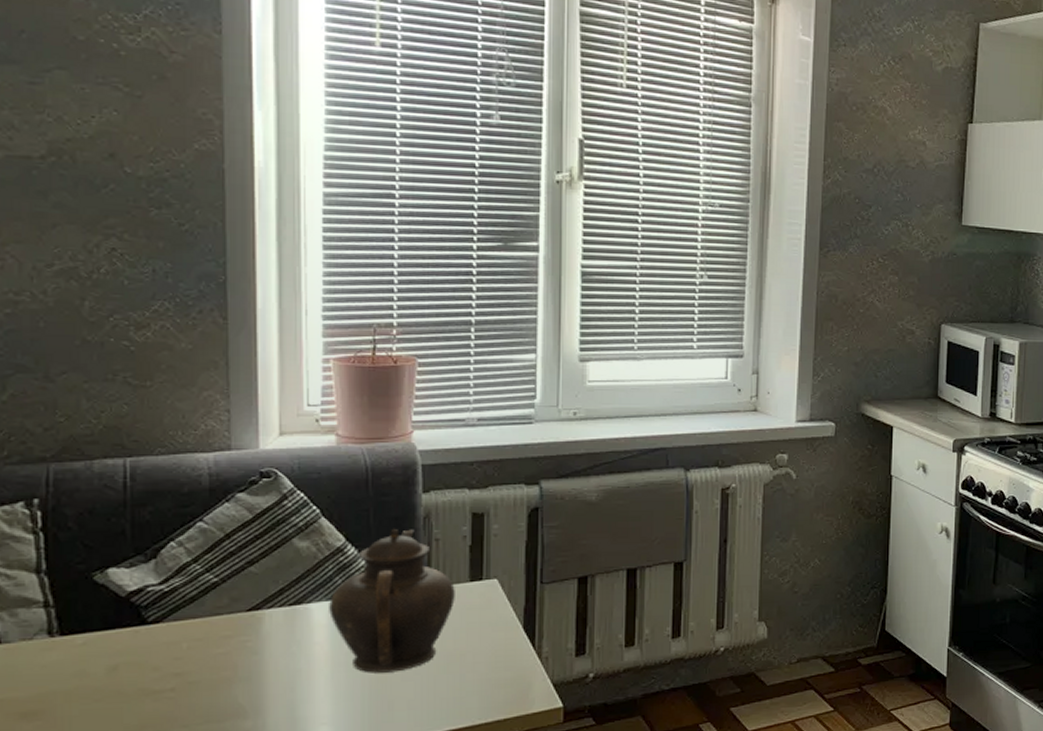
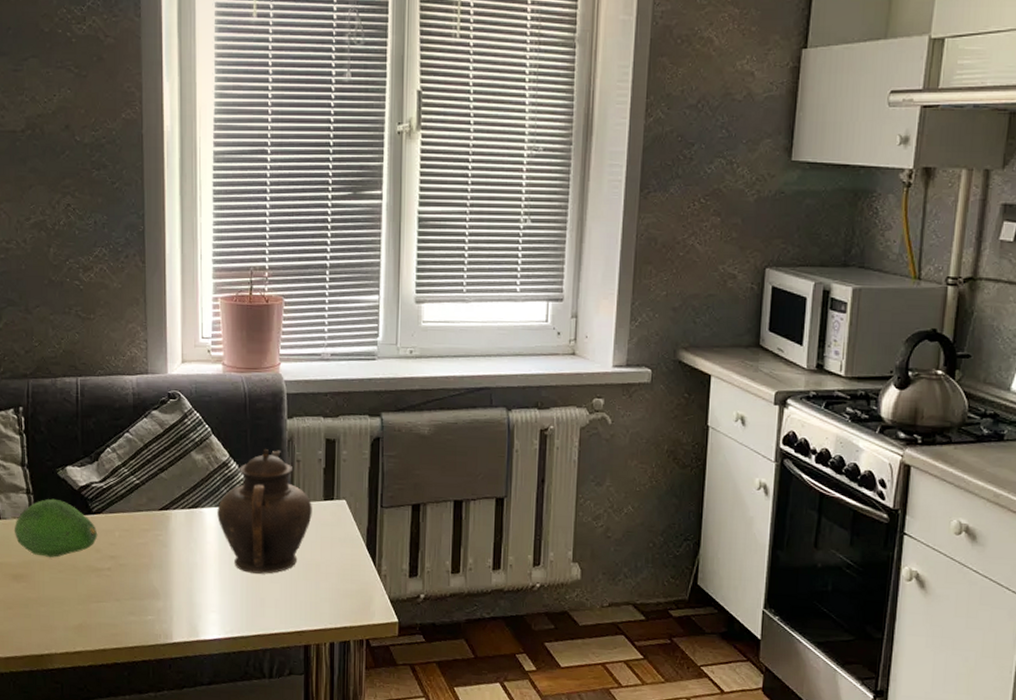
fruit: none [22,610,156,685] -> present [14,498,98,558]

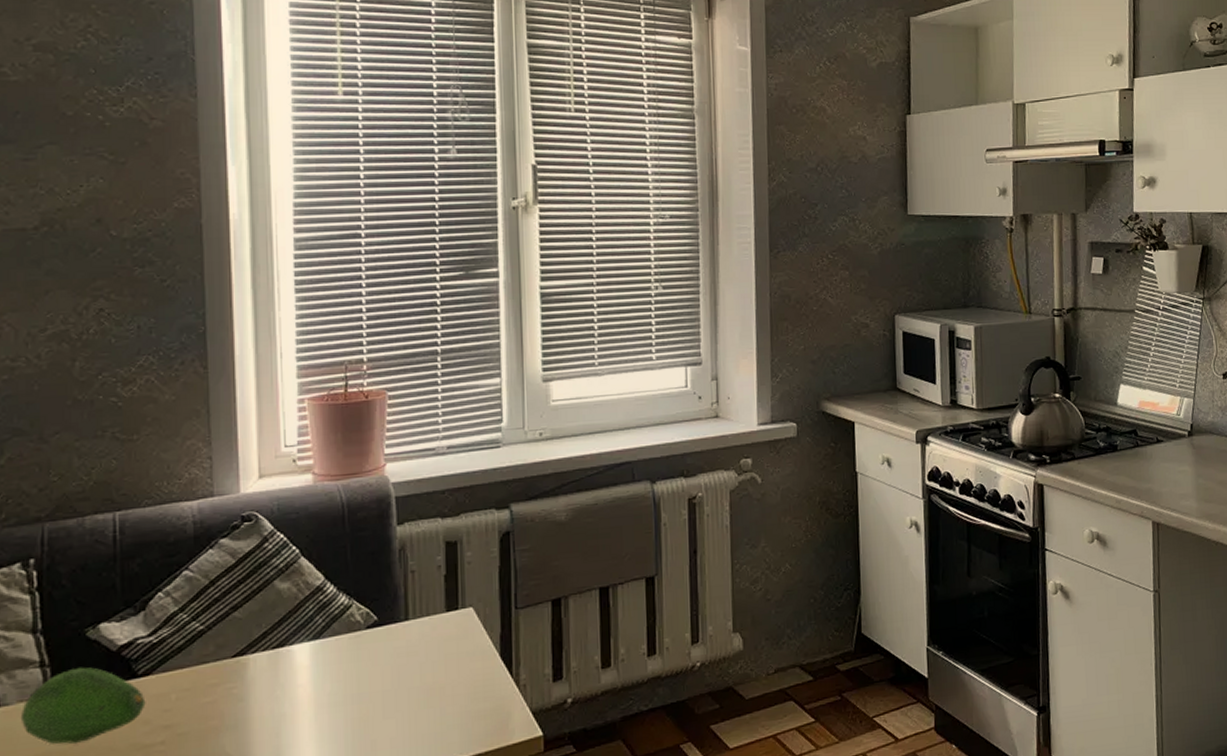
teapot: present [217,448,312,574] -> none [311,562,432,713]

